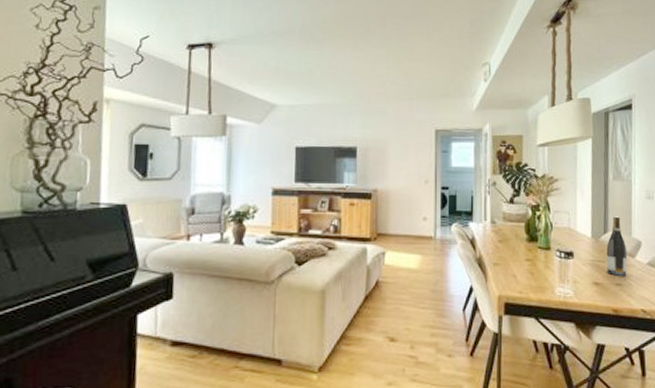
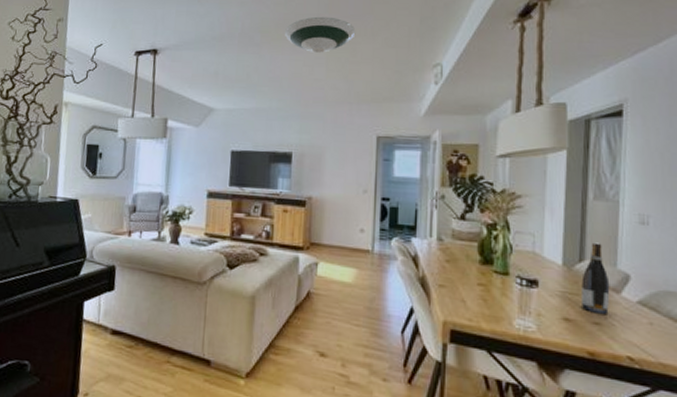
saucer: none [346,15,413,50] -> present [285,16,356,53]

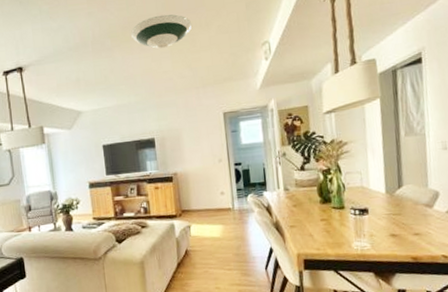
wine bottle: present [581,242,610,314] -> none [401,170,425,227]

